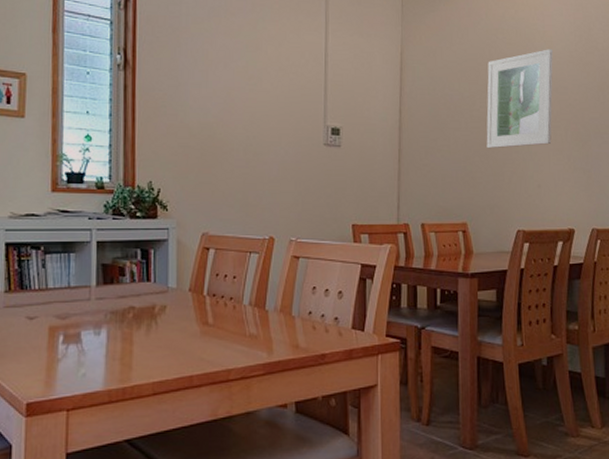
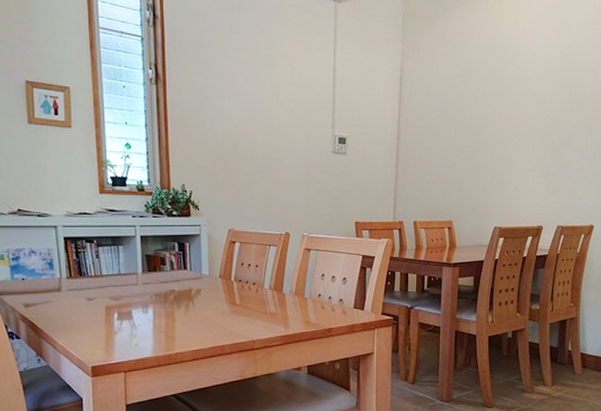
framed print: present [486,49,553,149] -> none [472,65,536,156]

